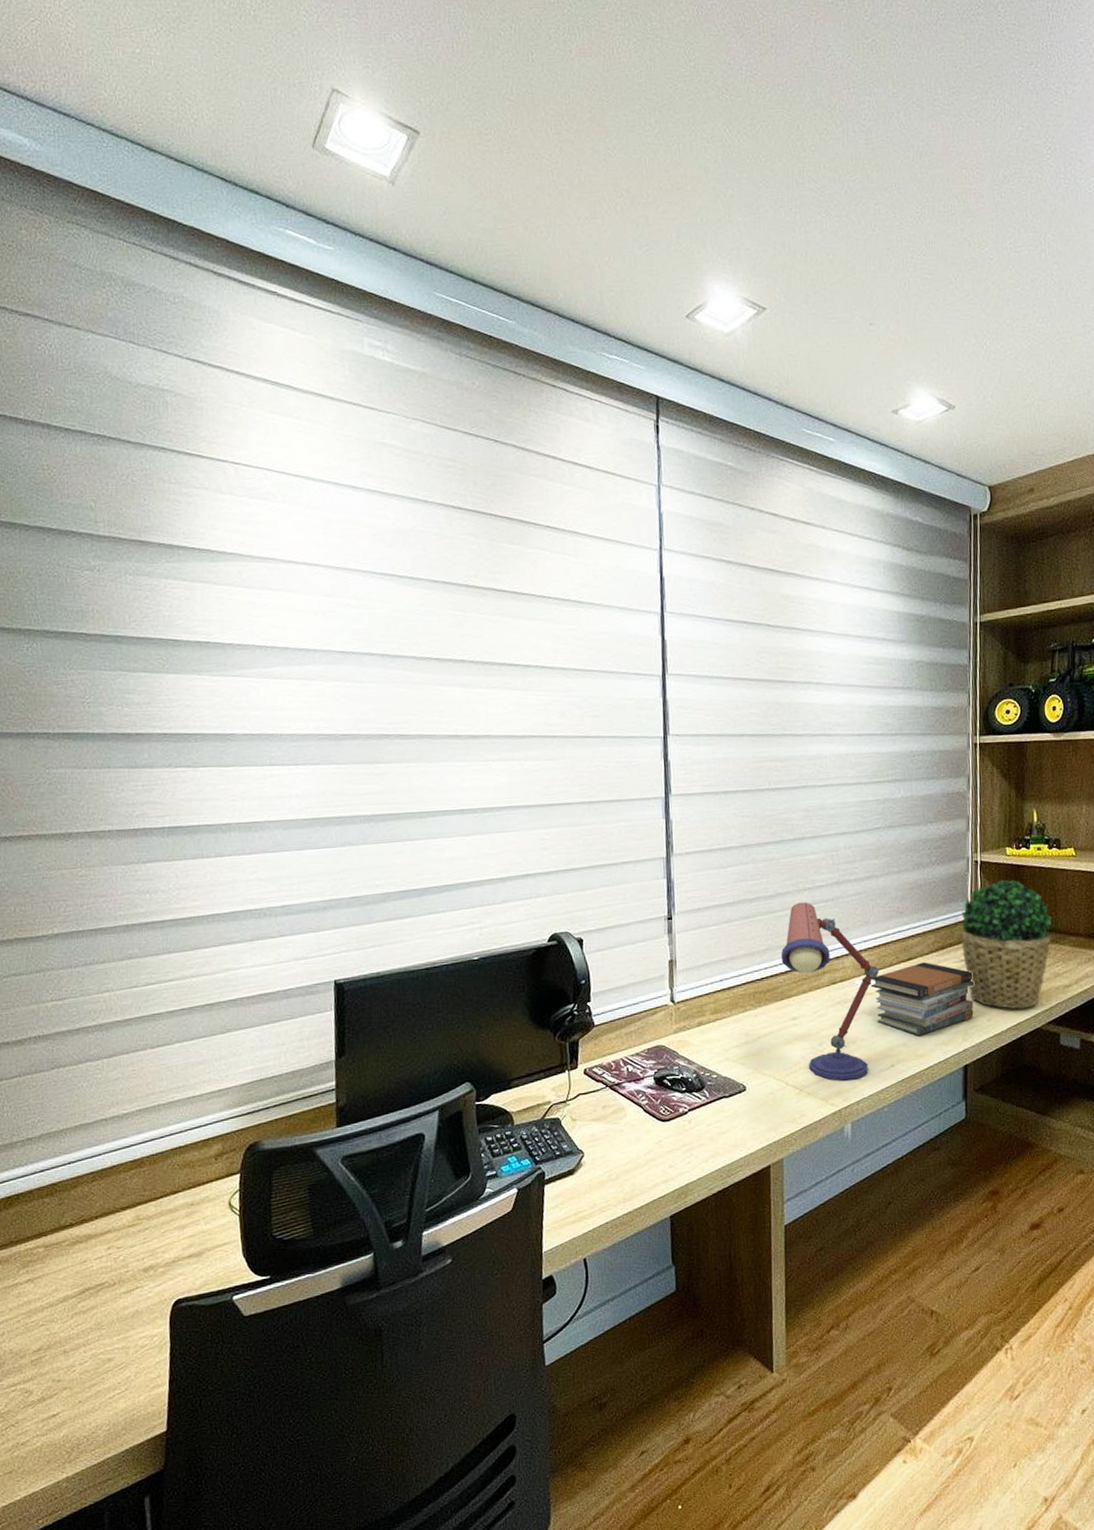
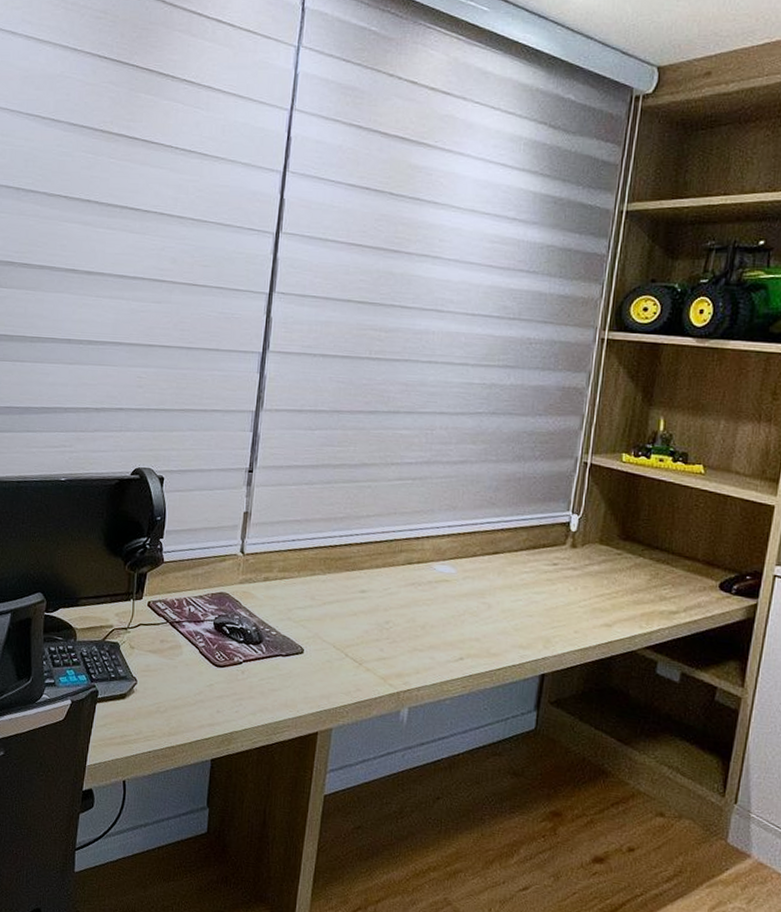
desk lamp: present [781,902,881,1081] -> none [357,476,463,665]
book stack: present [871,962,975,1036] -> none [449,558,566,634]
potted plant: present [961,879,1052,1009] -> none [556,486,666,627]

